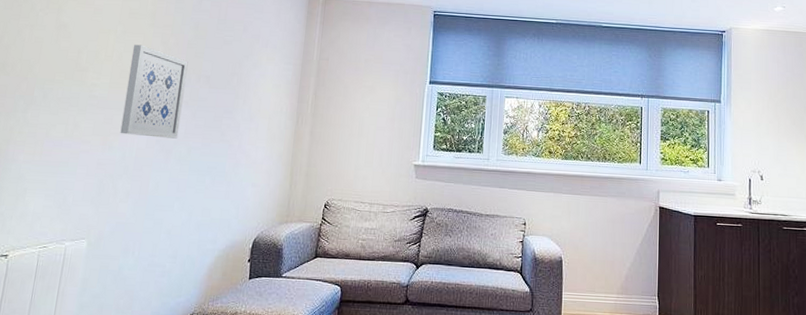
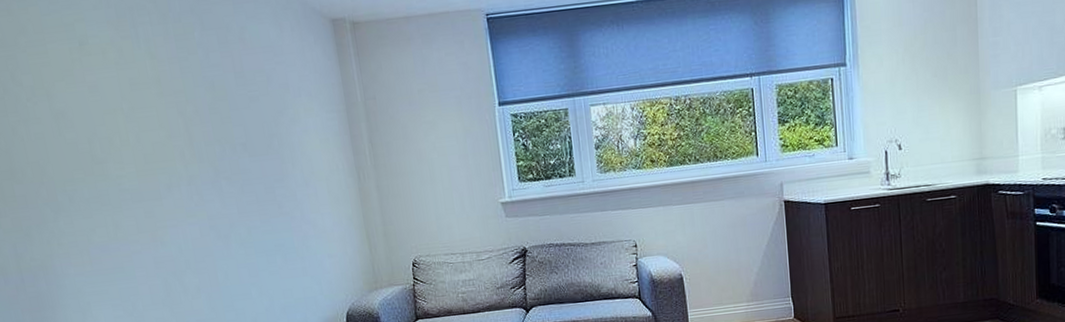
wall art: present [120,44,188,139] -> none [147,120,232,227]

